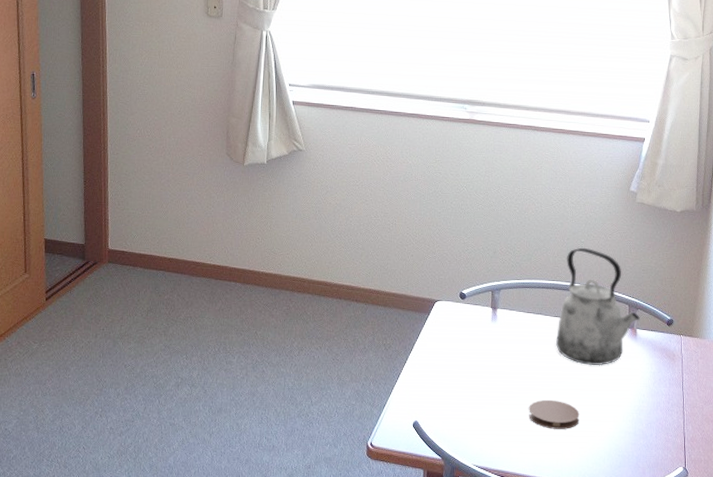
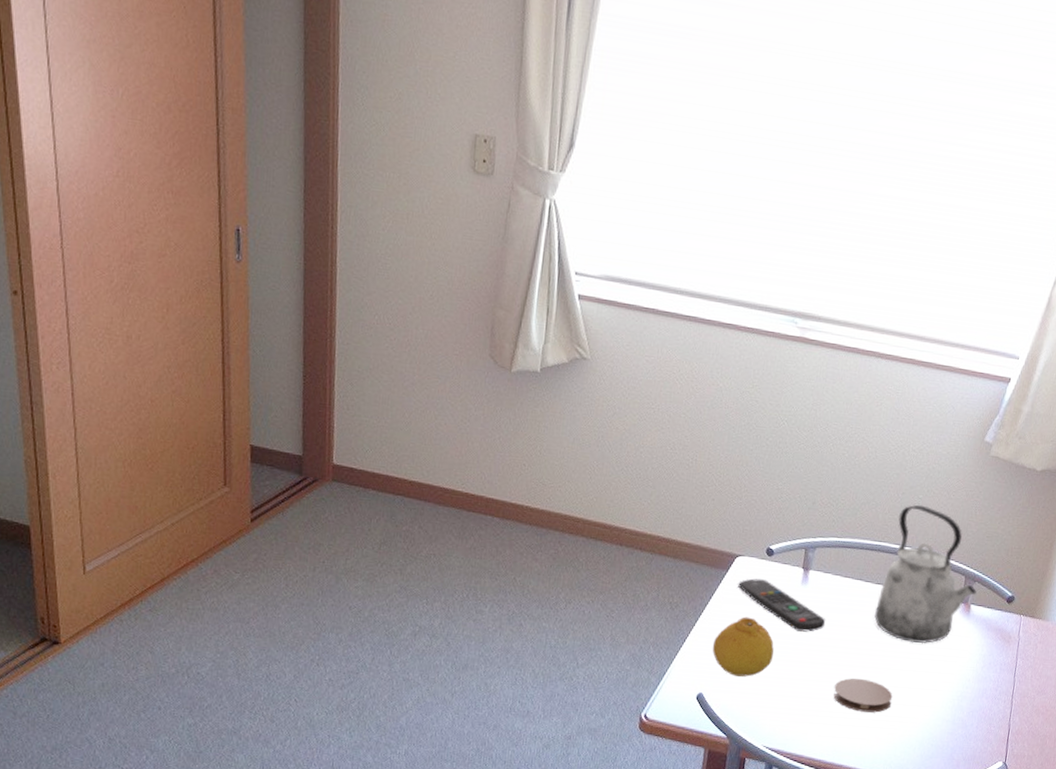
fruit: none [422,352,474,404] -> present [712,616,774,677]
remote control: none [439,319,516,362] -> present [738,578,826,632]

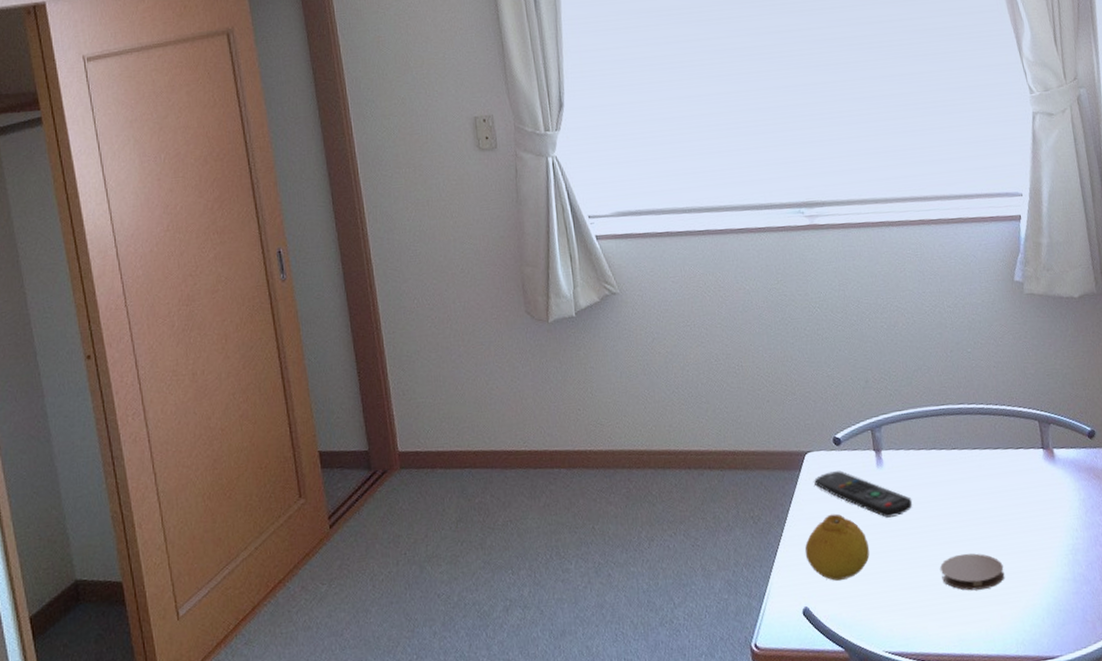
kettle: present [874,504,977,644] -> none [953,358,1055,504]

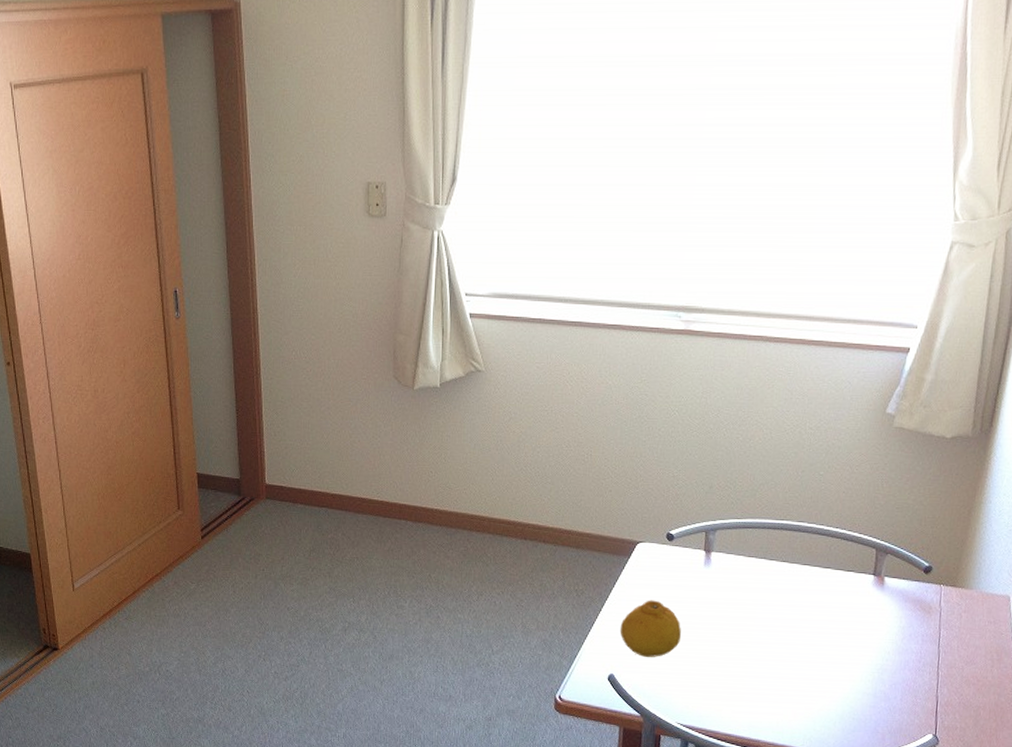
remote control: present [814,470,913,518] -> none [641,563,732,612]
coaster: present [940,553,1005,591] -> none [745,654,808,688]

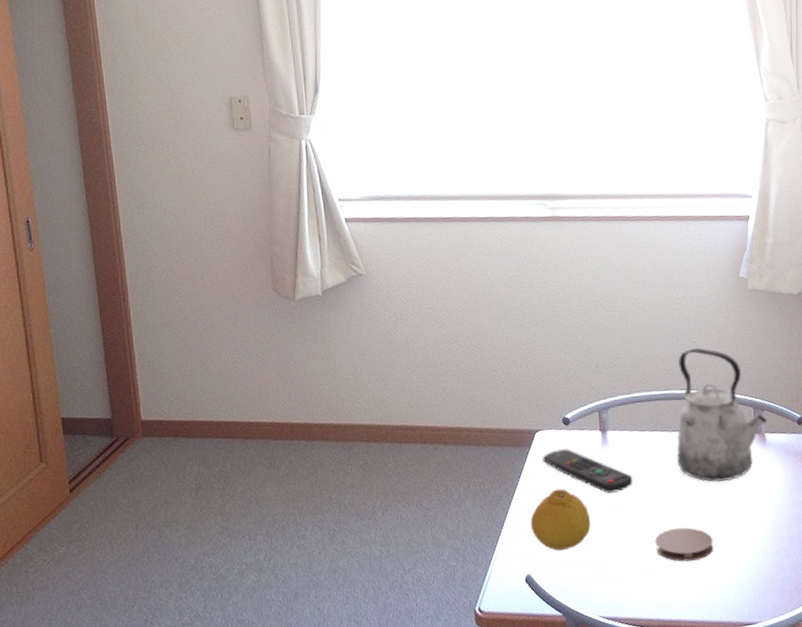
remote control: none [641,563,732,612] -> present [543,449,633,494]
coaster: none [745,654,808,688] -> present [655,527,714,562]
kettle: none [781,481,890,619] -> present [676,347,767,483]

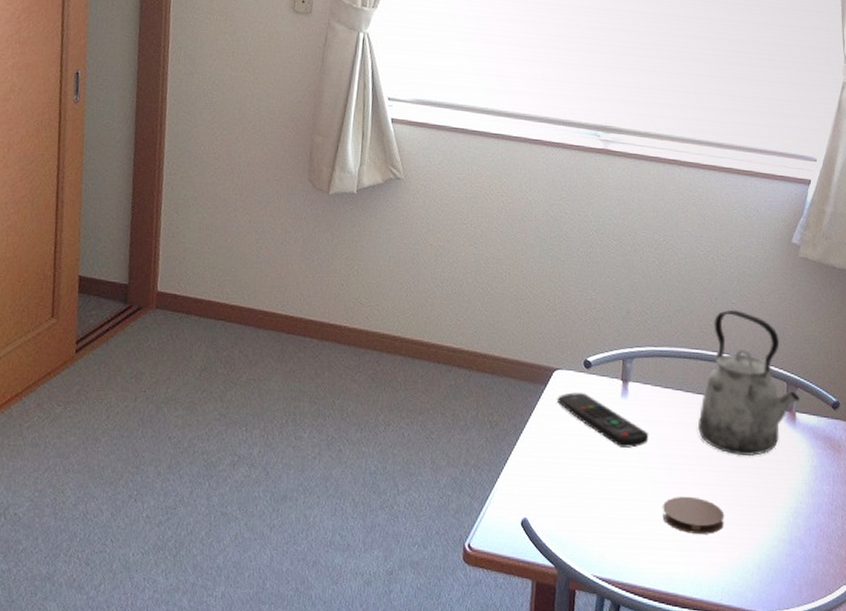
fruit: present [530,488,591,551] -> none [534,433,598,499]

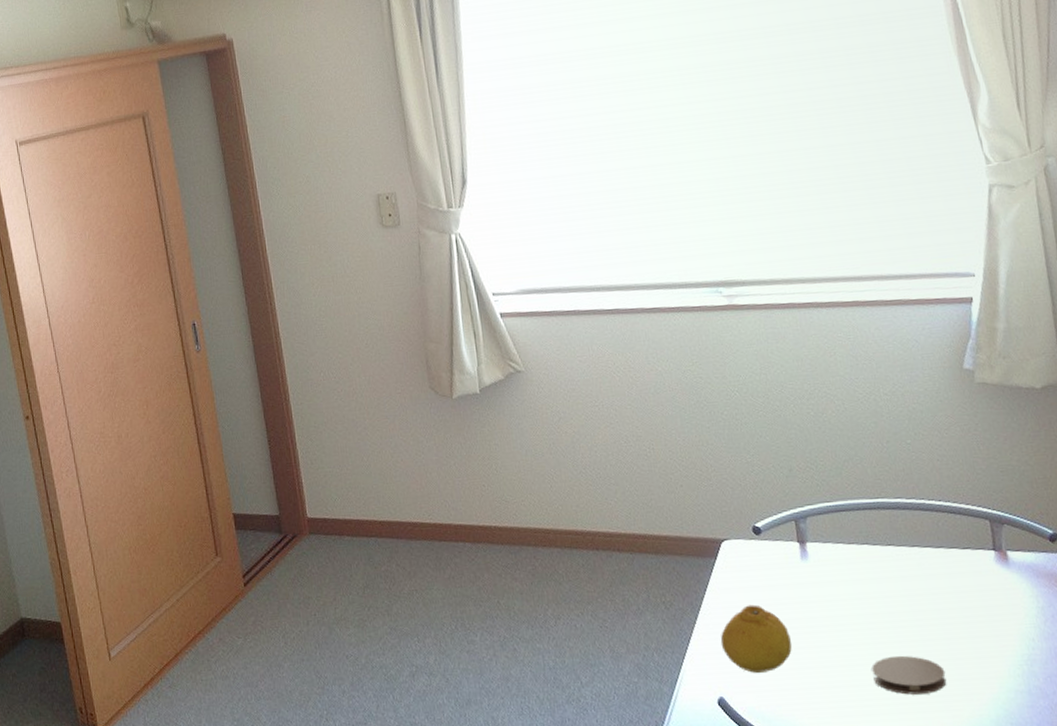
fruit: none [534,433,598,499] -> present [720,604,792,673]
remote control: present [557,392,649,448] -> none [731,561,841,612]
kettle: present [697,309,800,457] -> none [890,450,1009,606]

